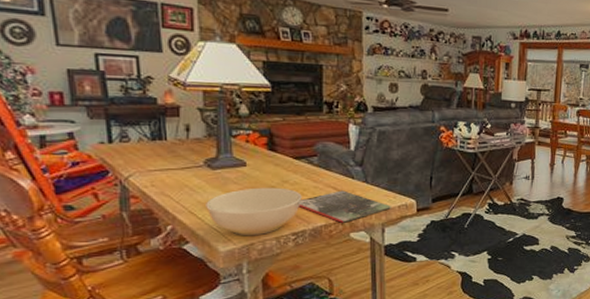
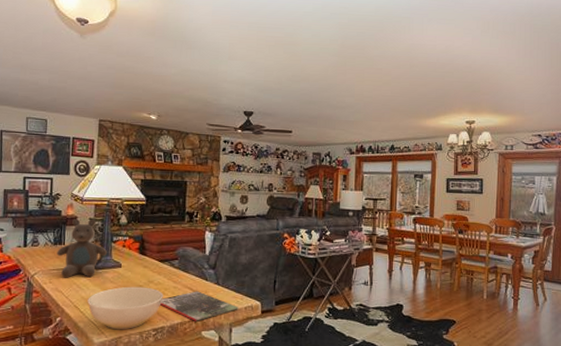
stuffed animal: none [157,107,225,180] -> present [57,218,107,278]

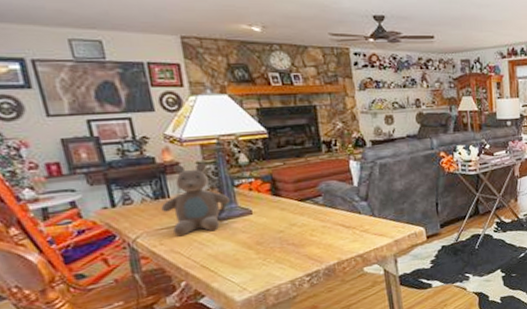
bowl: present [87,286,163,330] -> none [216,231,312,283]
magazine: present [160,291,238,321] -> none [309,226,401,259]

